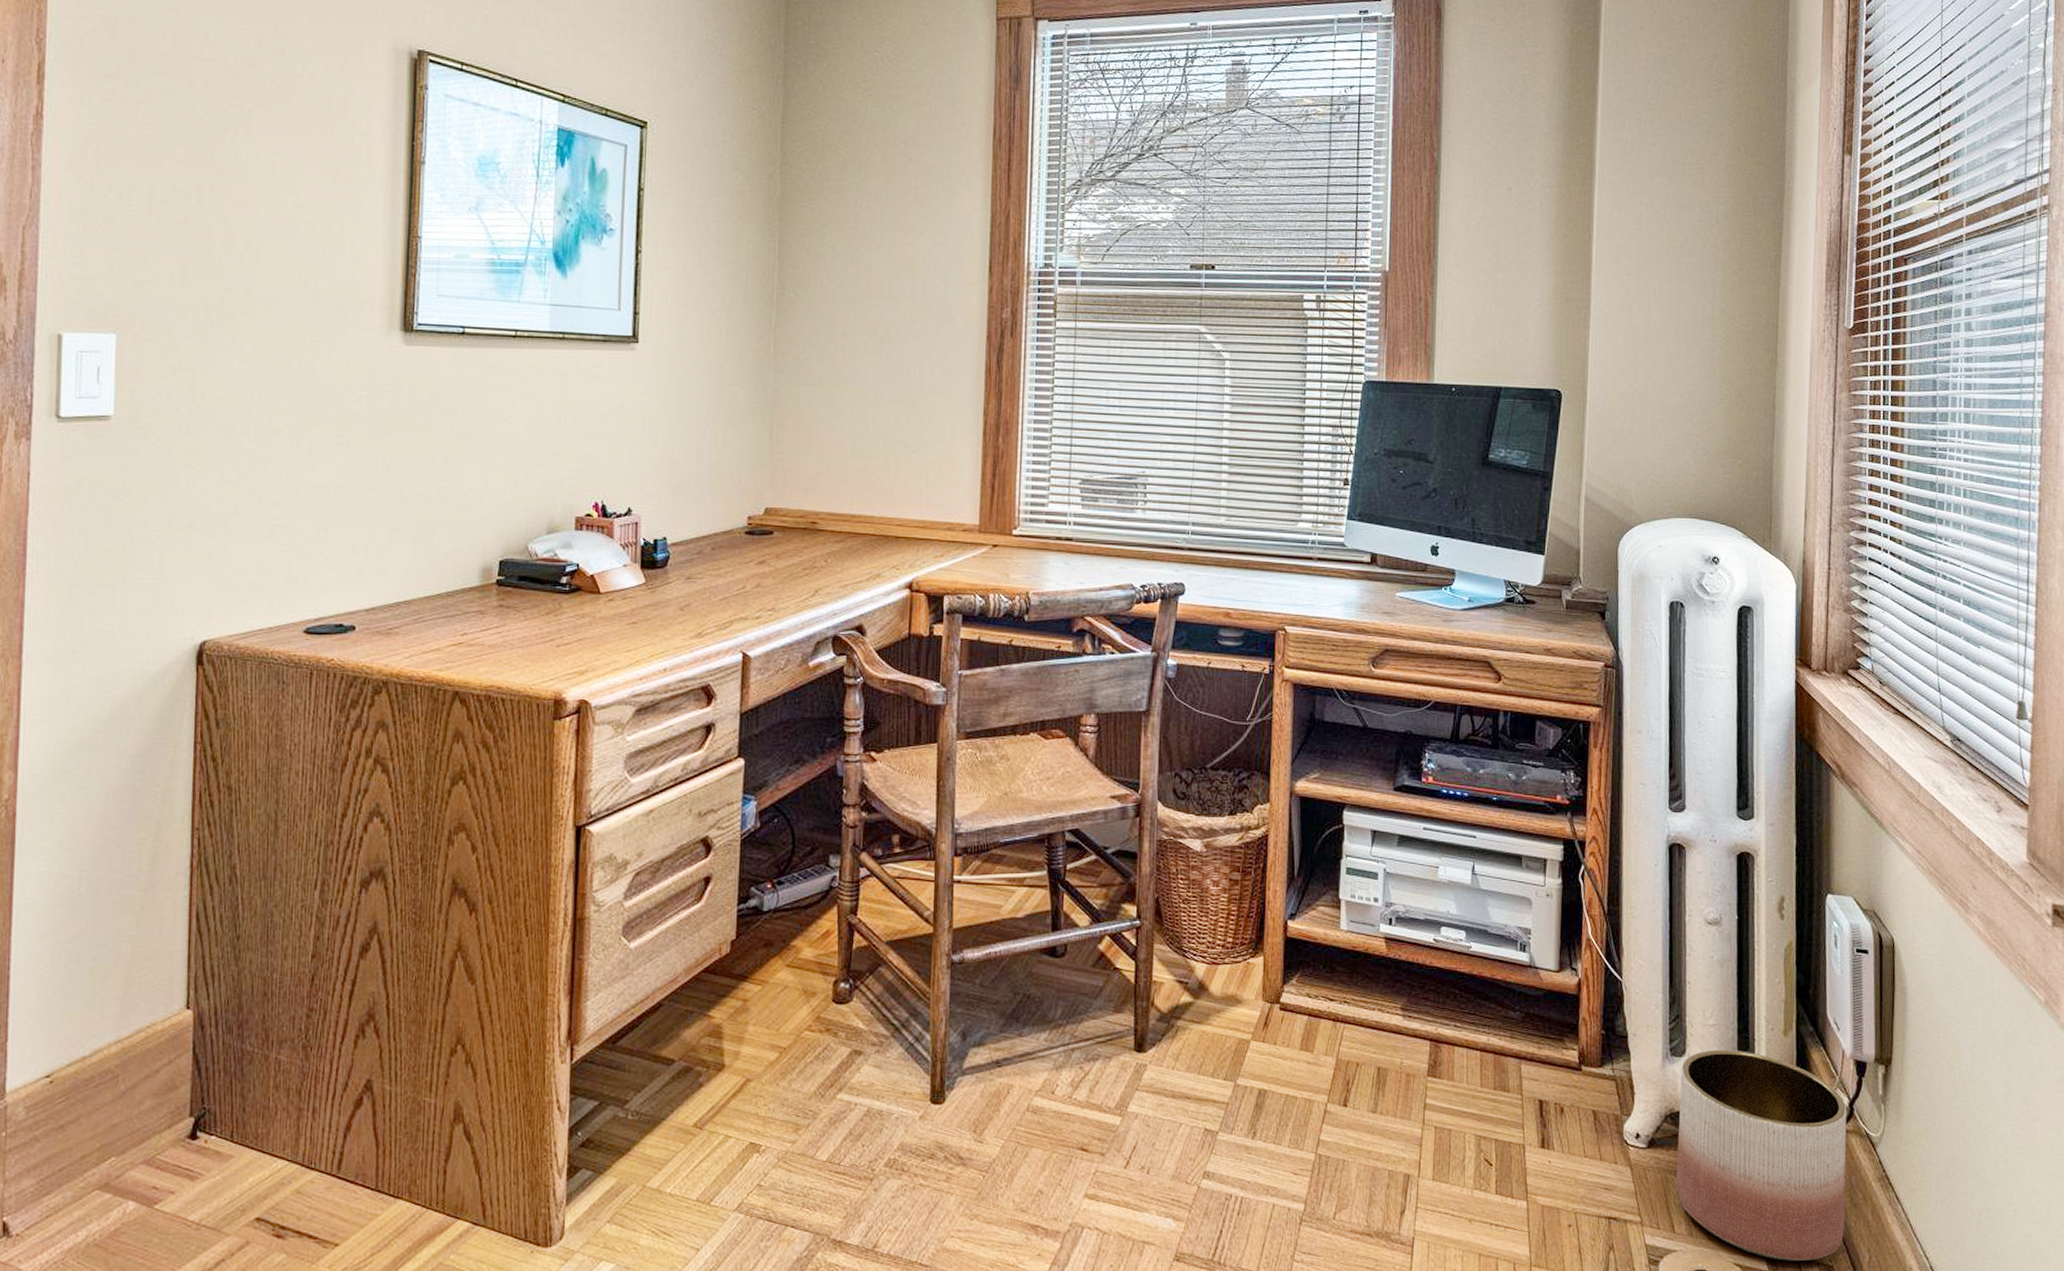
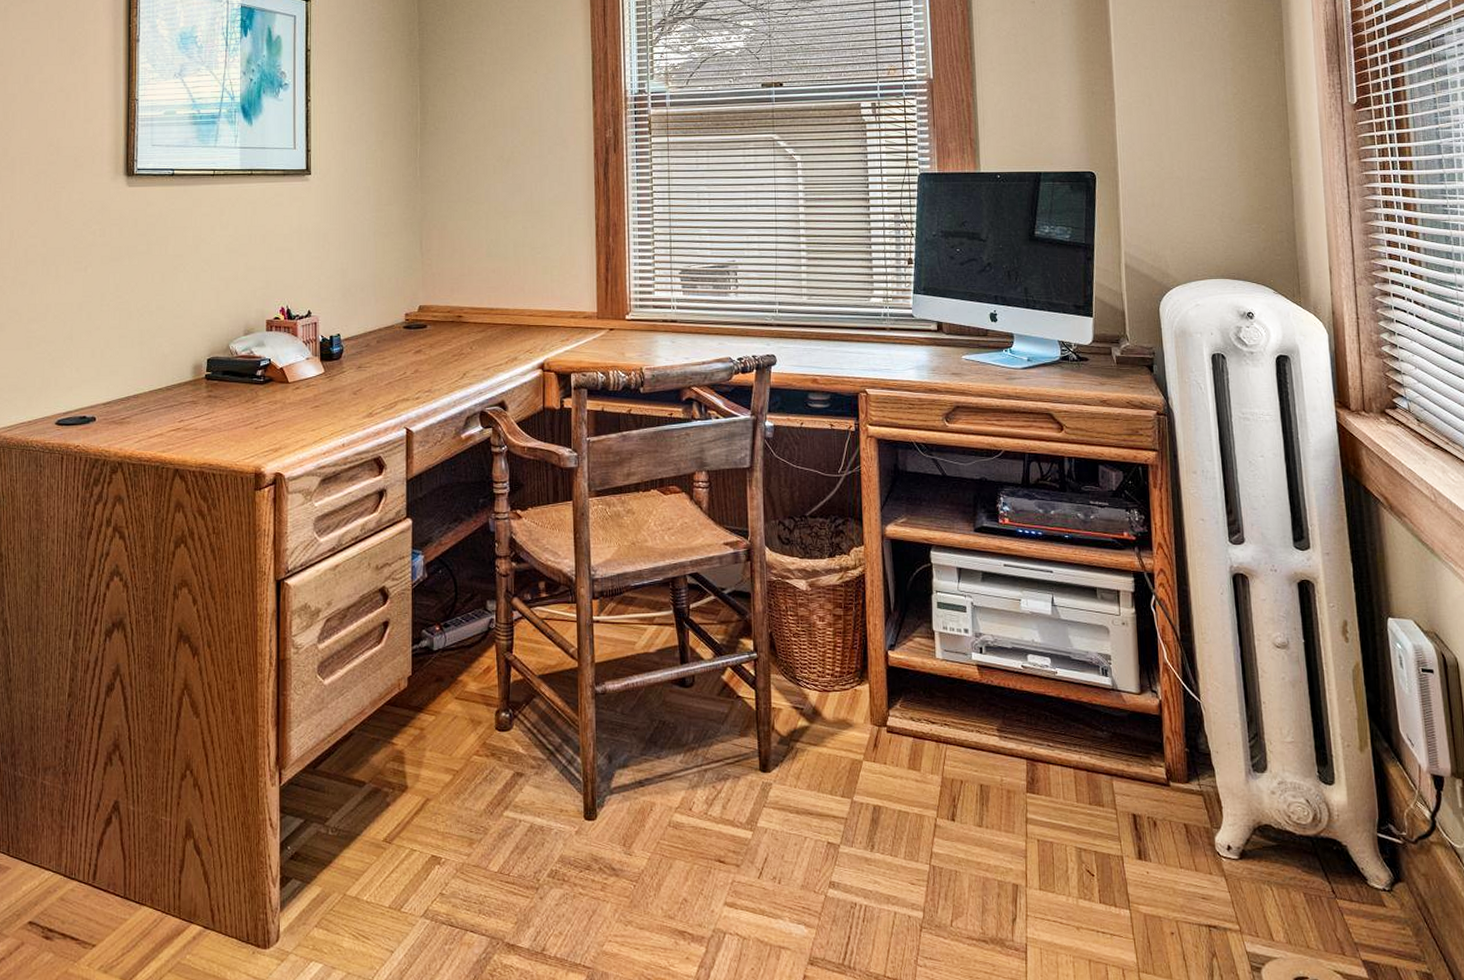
planter: present [1676,1049,1847,1261] -> none [1264,765,1440,969]

